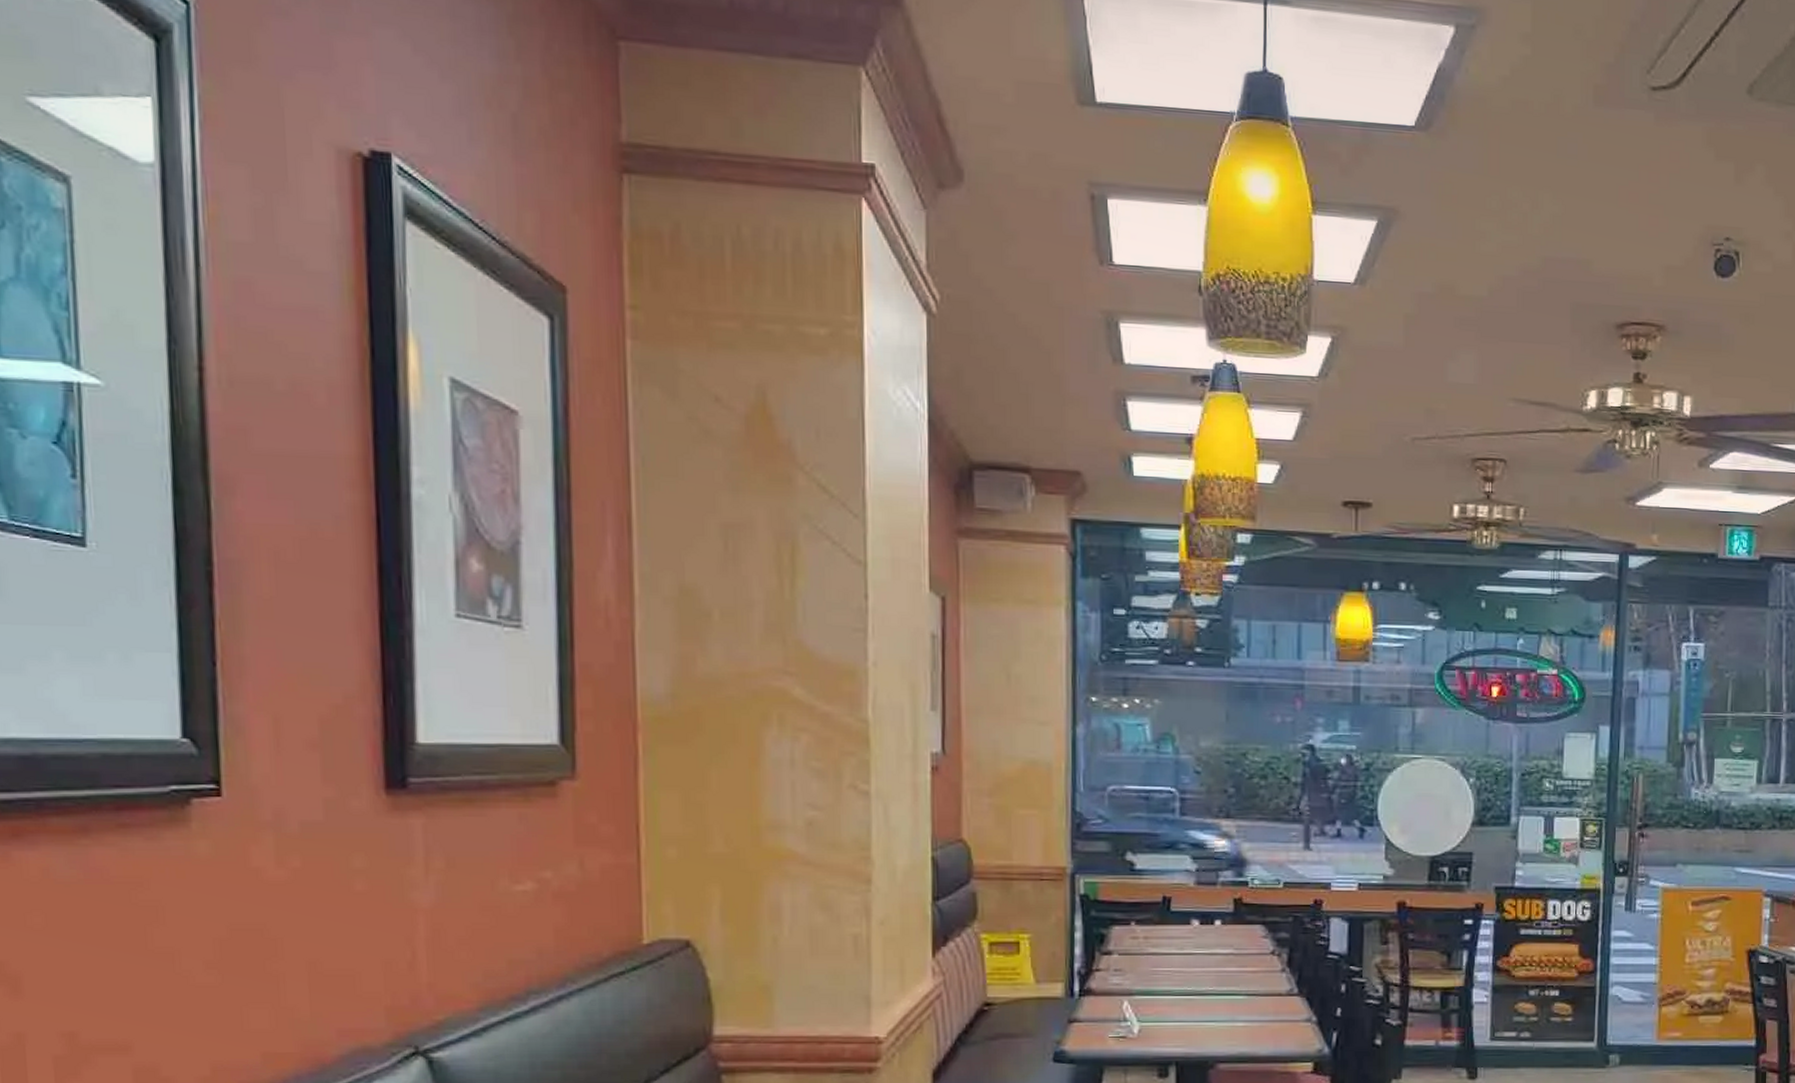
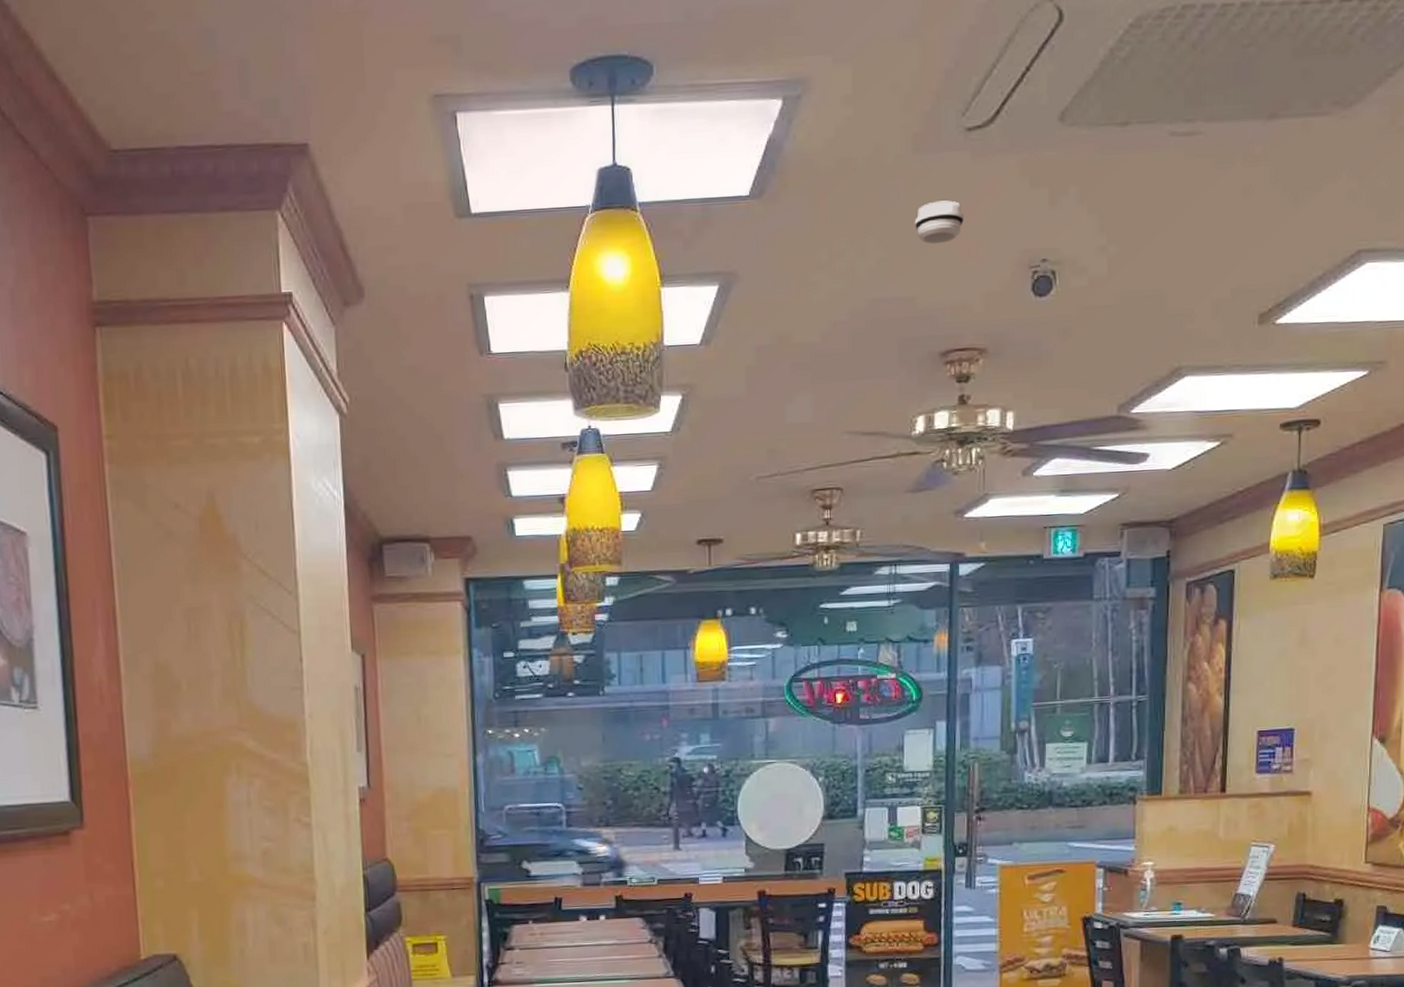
smoke detector: none [1593,160,1646,207] -> present [914,200,965,245]

